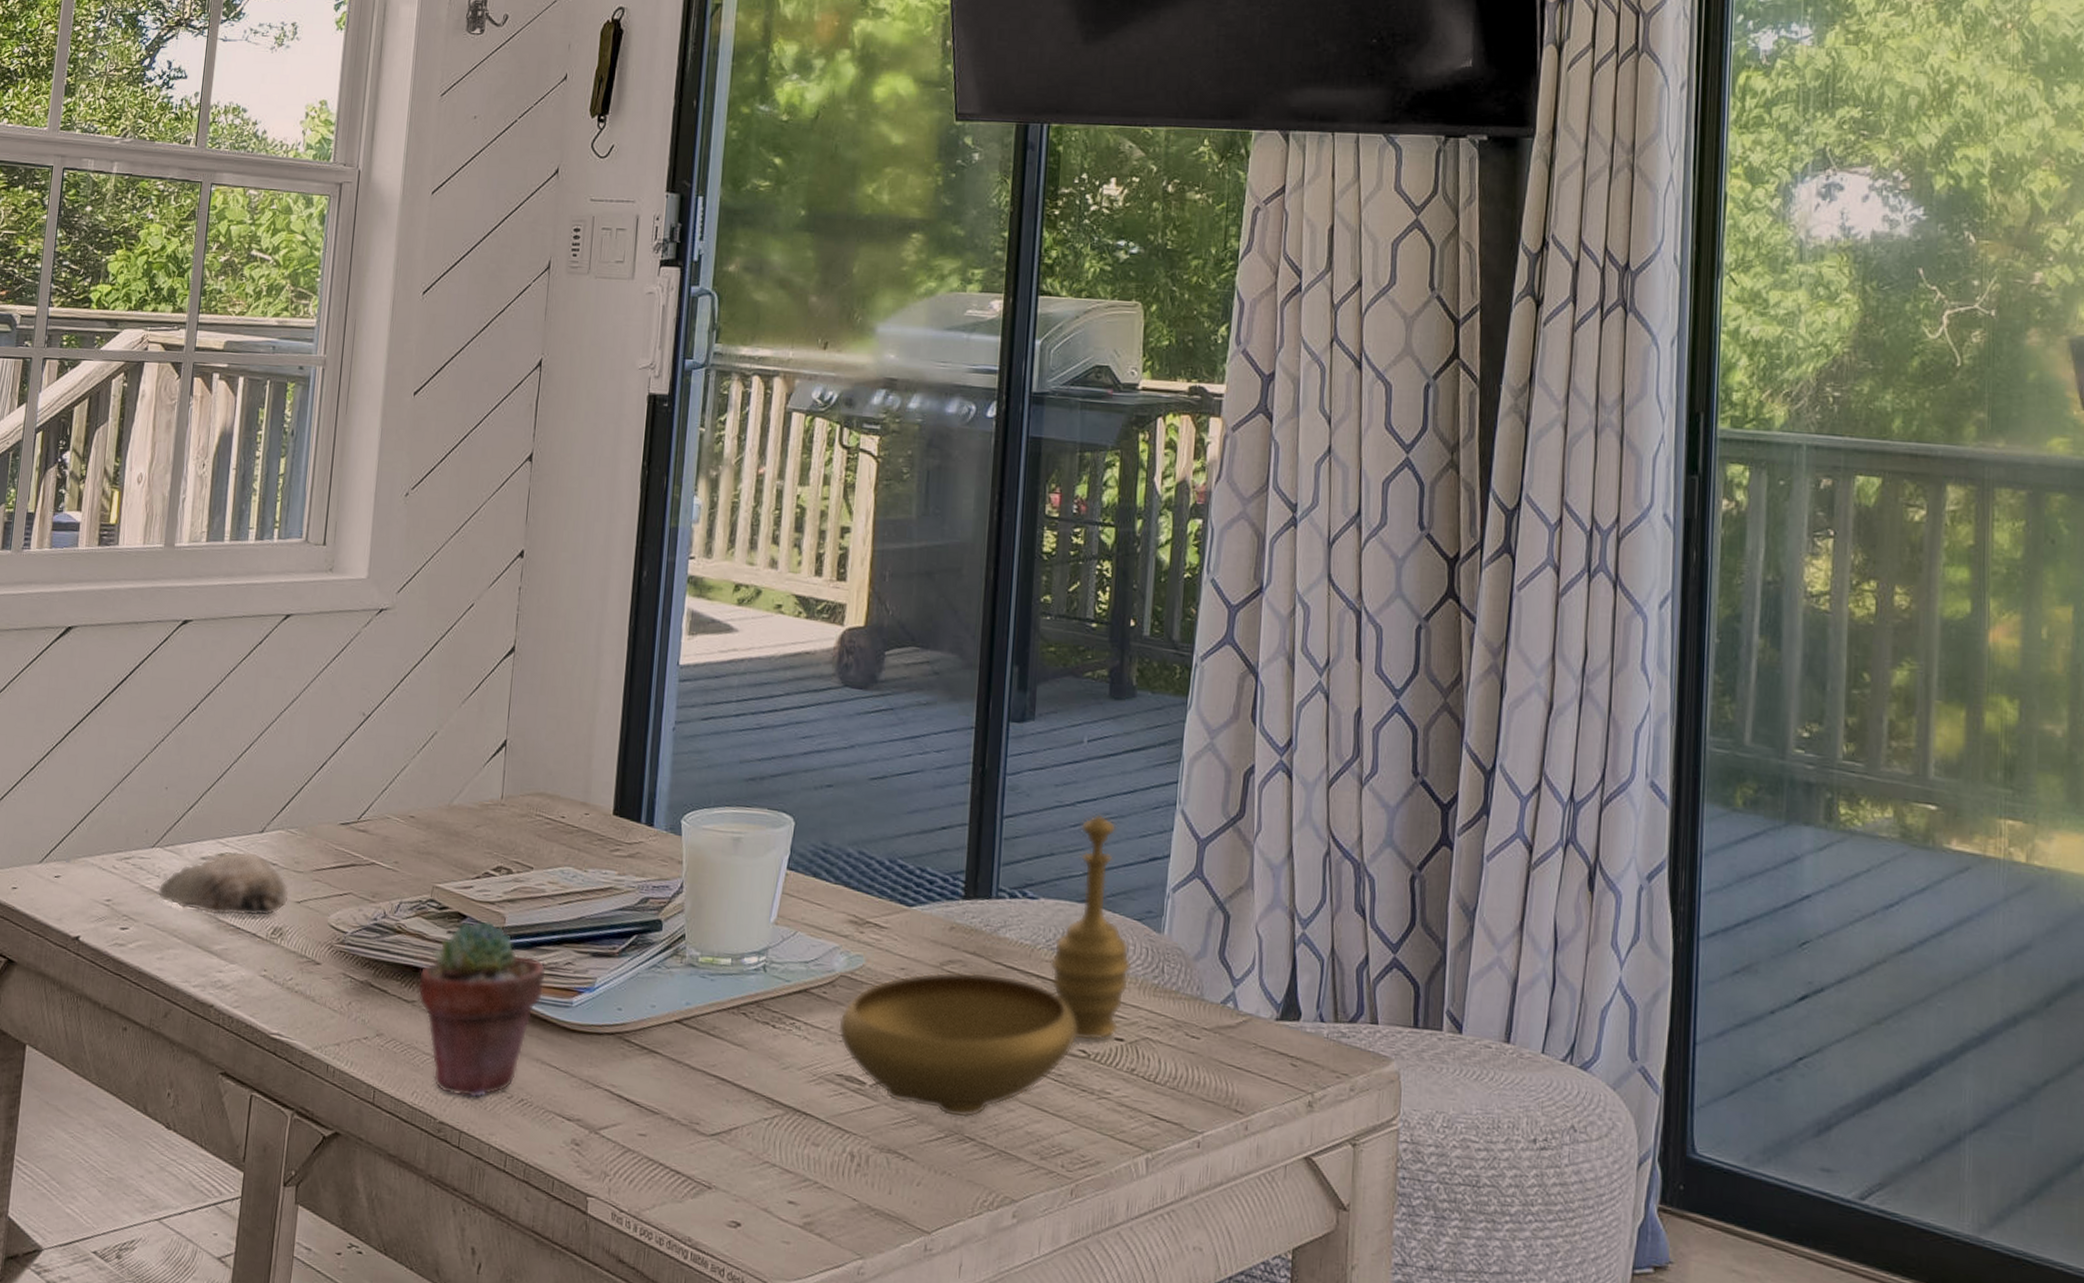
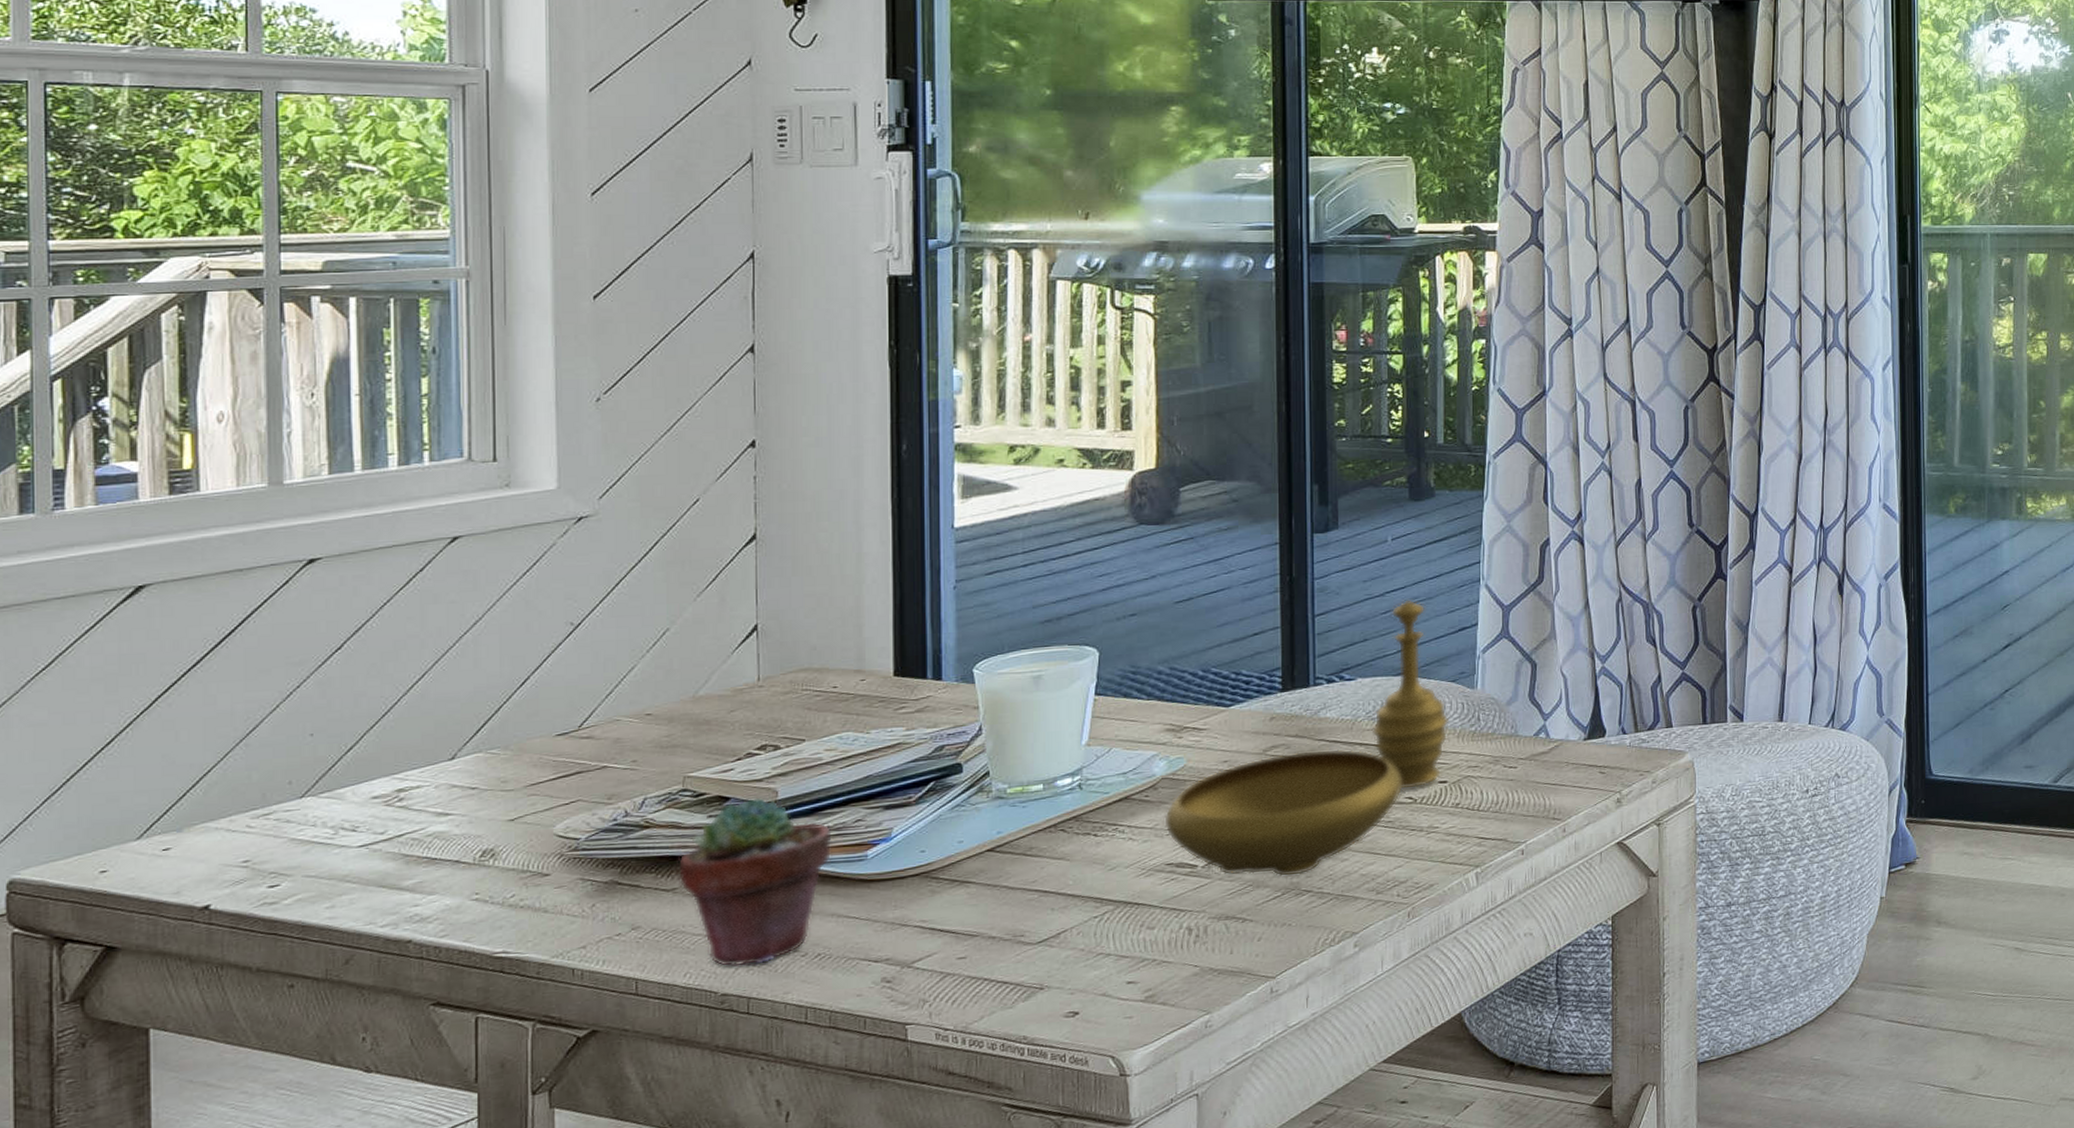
seashell: present [157,851,289,917] -> none [316,780,498,853]

